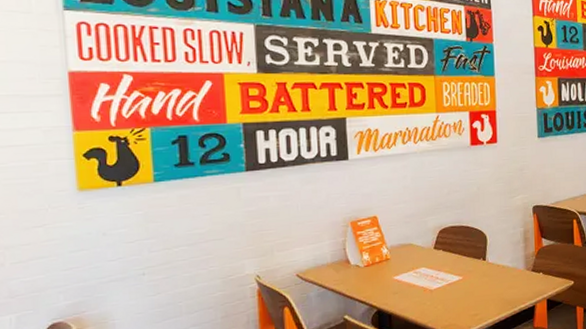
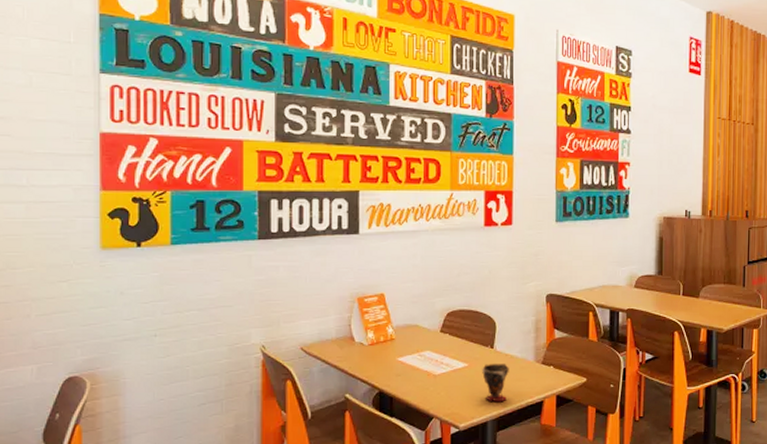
cup: none [476,274,502,311] -> present [482,364,509,403]

